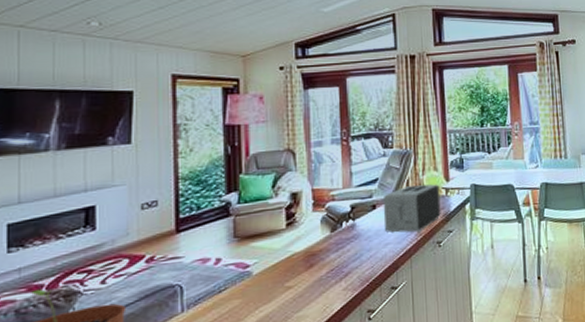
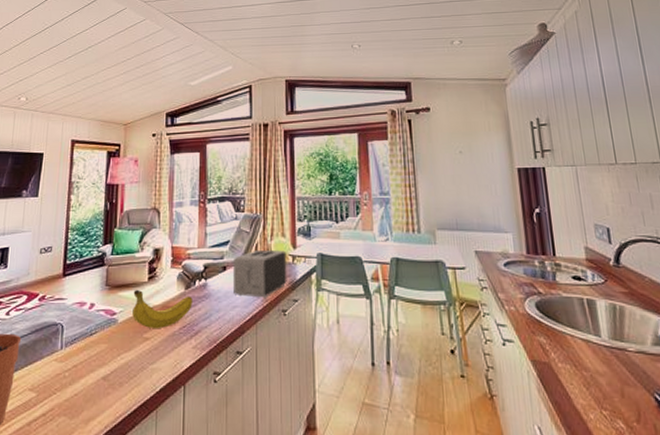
fruit: none [269,237,340,277] -> present [132,289,193,329]

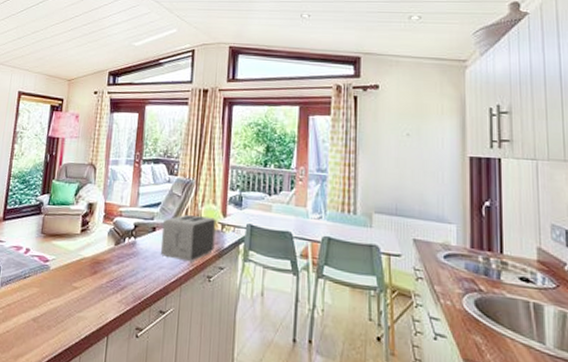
fruit: present [132,289,193,329] -> none [64,240,121,280]

